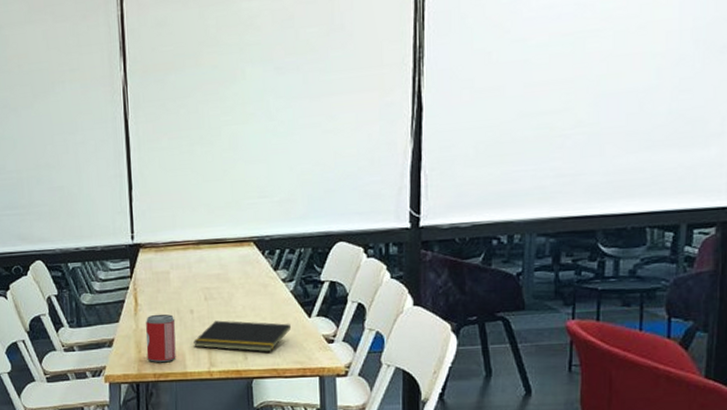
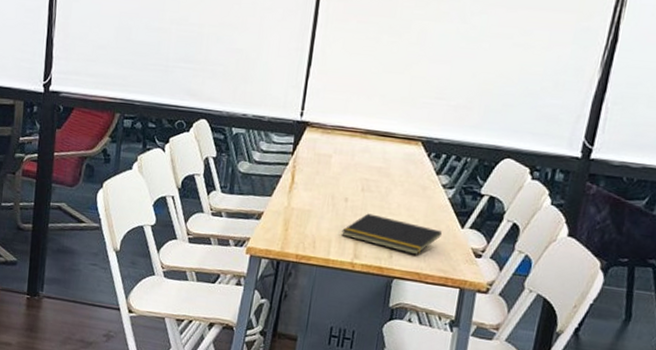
beer can: present [146,314,176,363] -> none [292,195,328,246]

